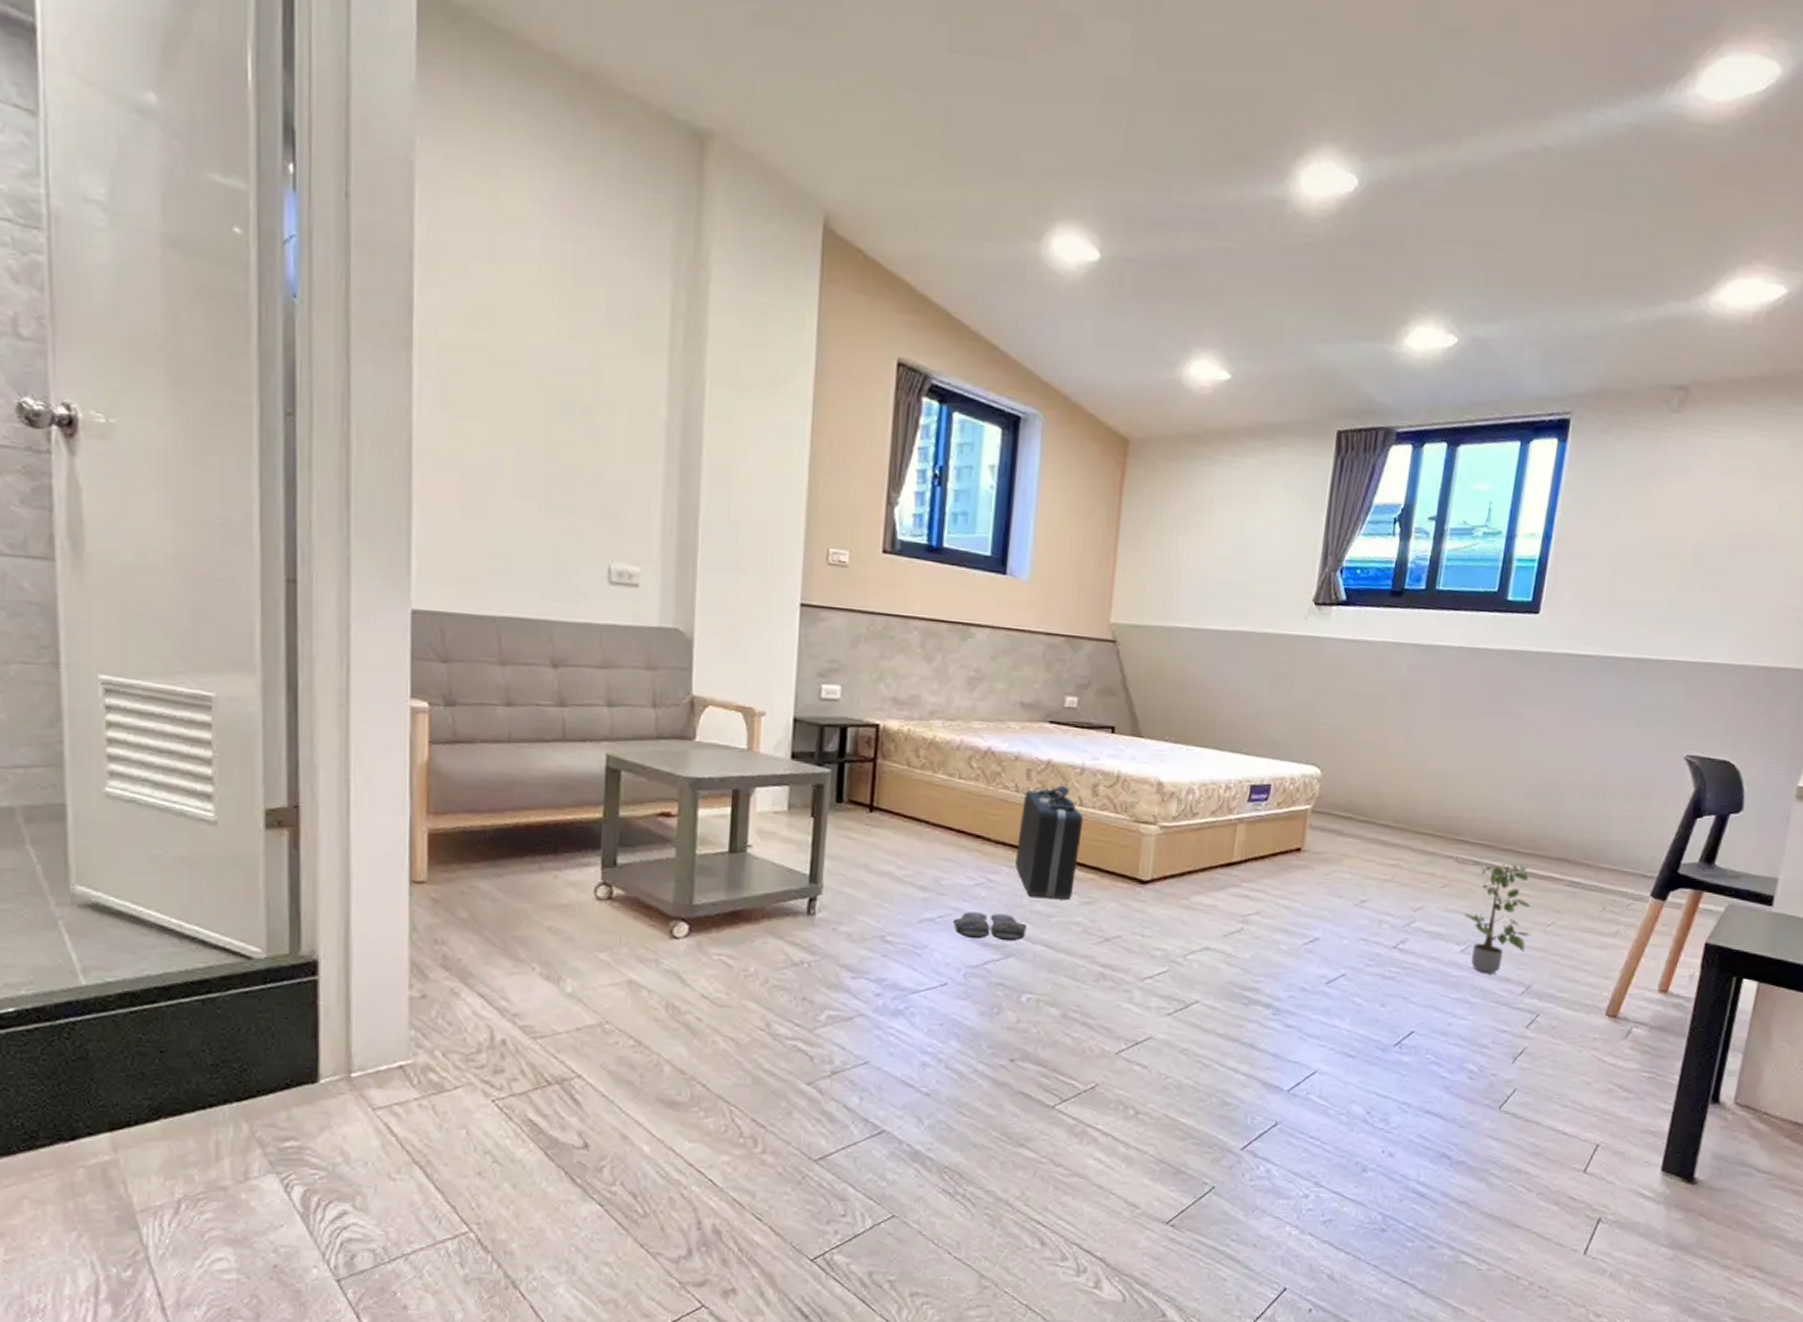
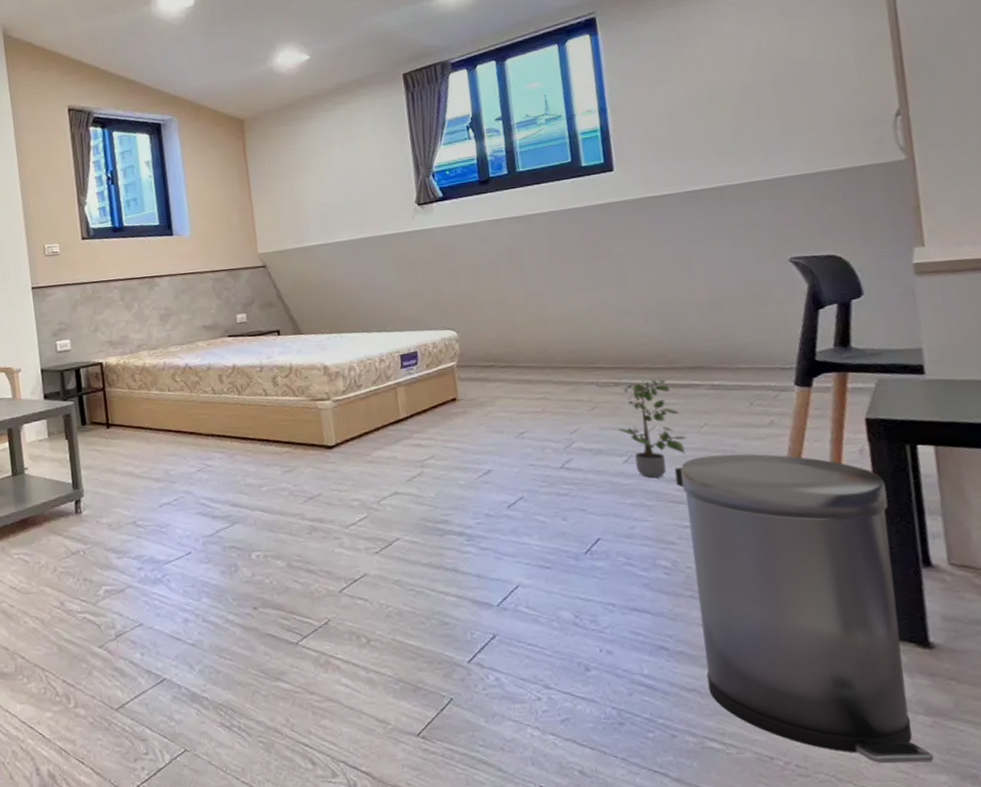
slippers: present [954,912,1027,940] -> none [186,490,244,513]
suitcase: present [1015,785,1084,900] -> none [220,382,275,473]
pedal bin: none [1478,958,1703,1293] -> present [674,454,934,764]

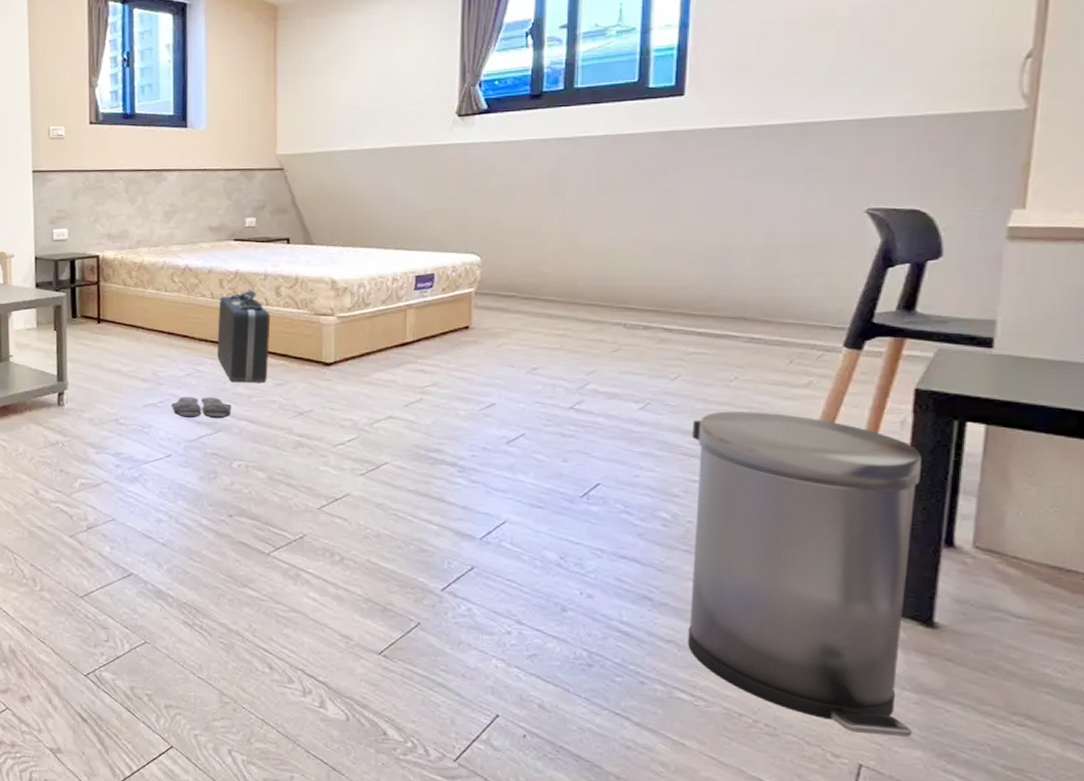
slippers: none [186,490,244,513] -> present [172,397,232,418]
suitcase: none [220,382,275,473] -> present [217,290,270,383]
potted plant: present [618,377,689,478] -> none [638,324,715,429]

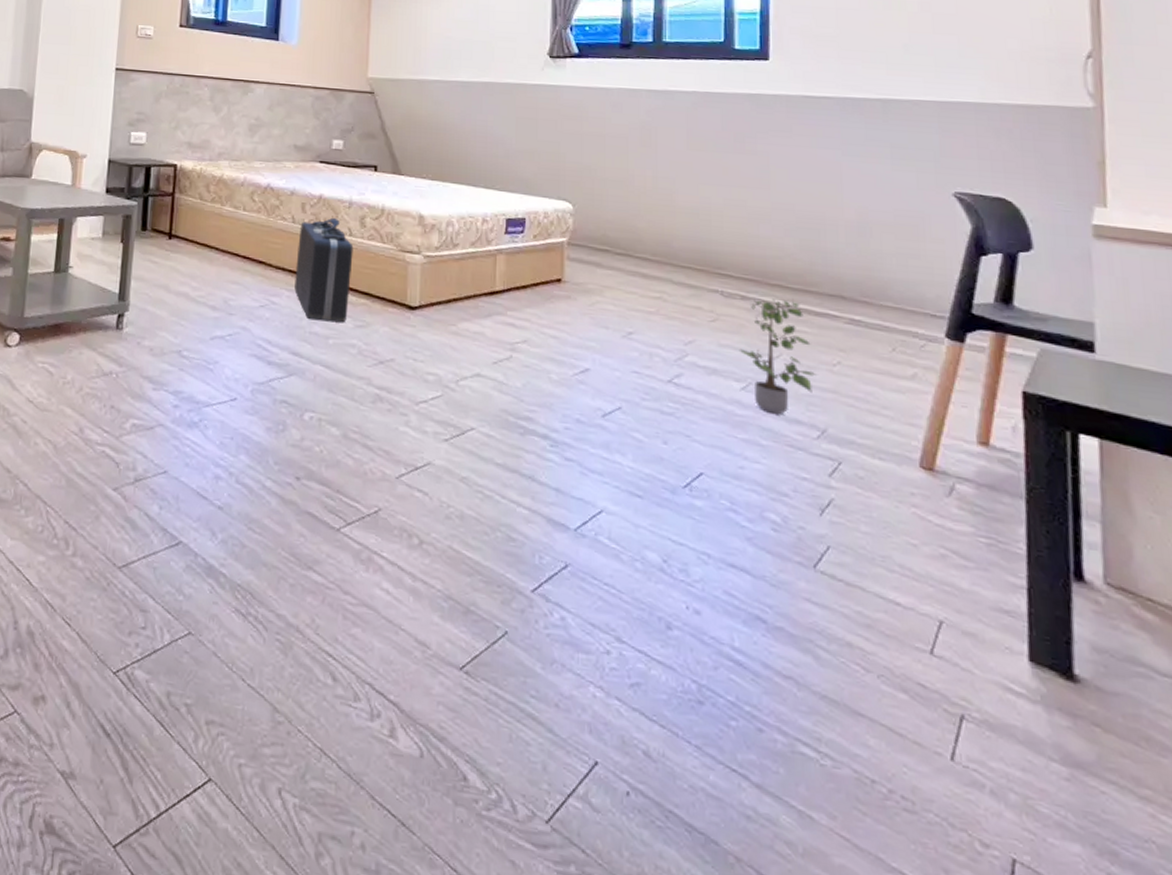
slippers: present [172,397,232,418] -> none [241,331,307,360]
potted plant: none [638,324,715,429] -> present [738,298,818,415]
pedal bin: present [688,411,921,737] -> none [797,399,1067,825]

